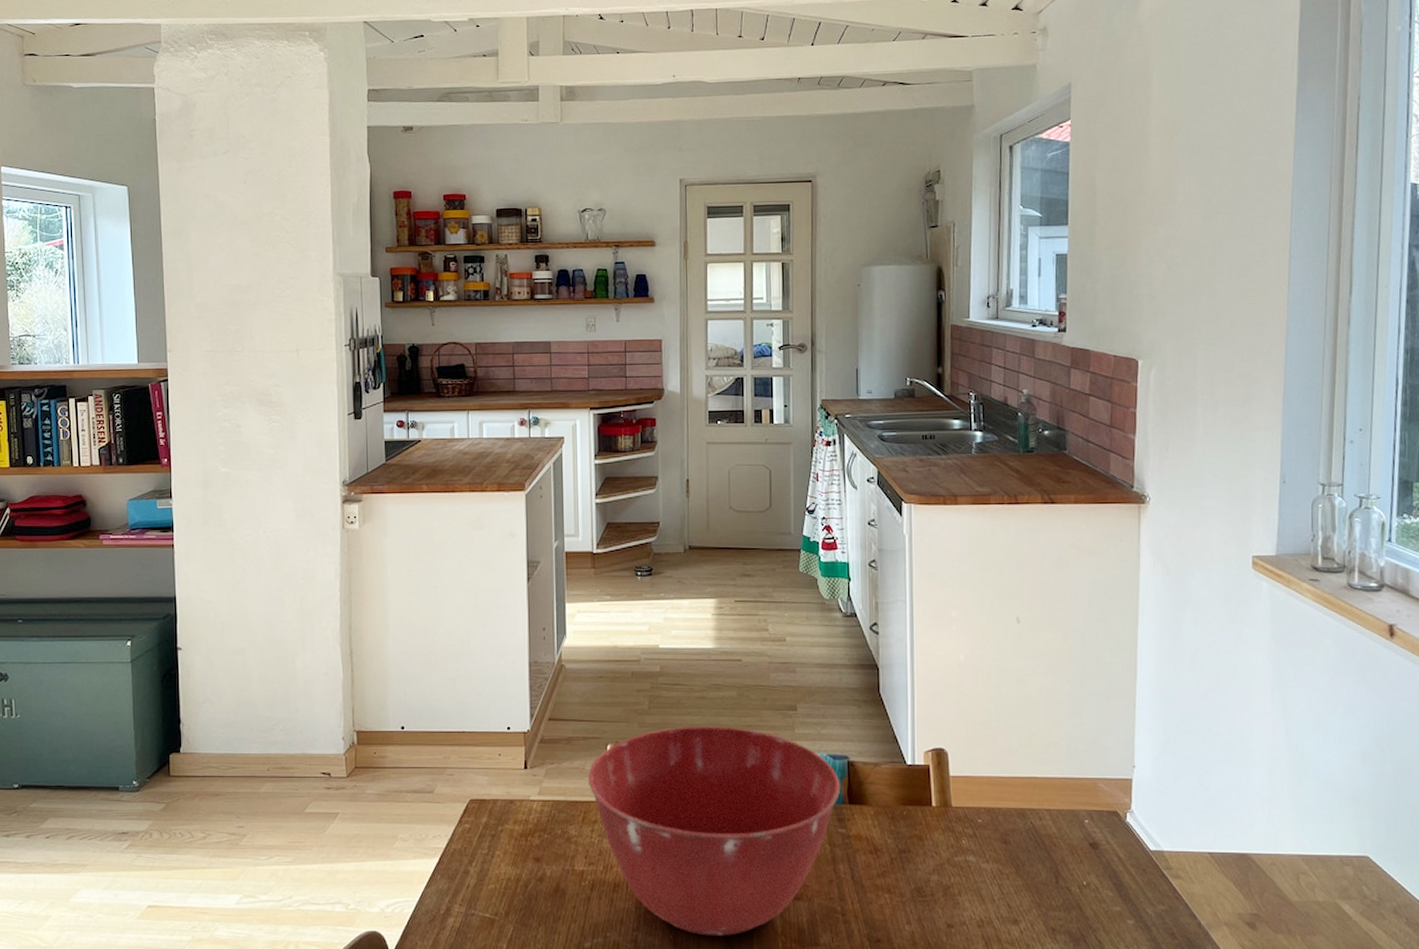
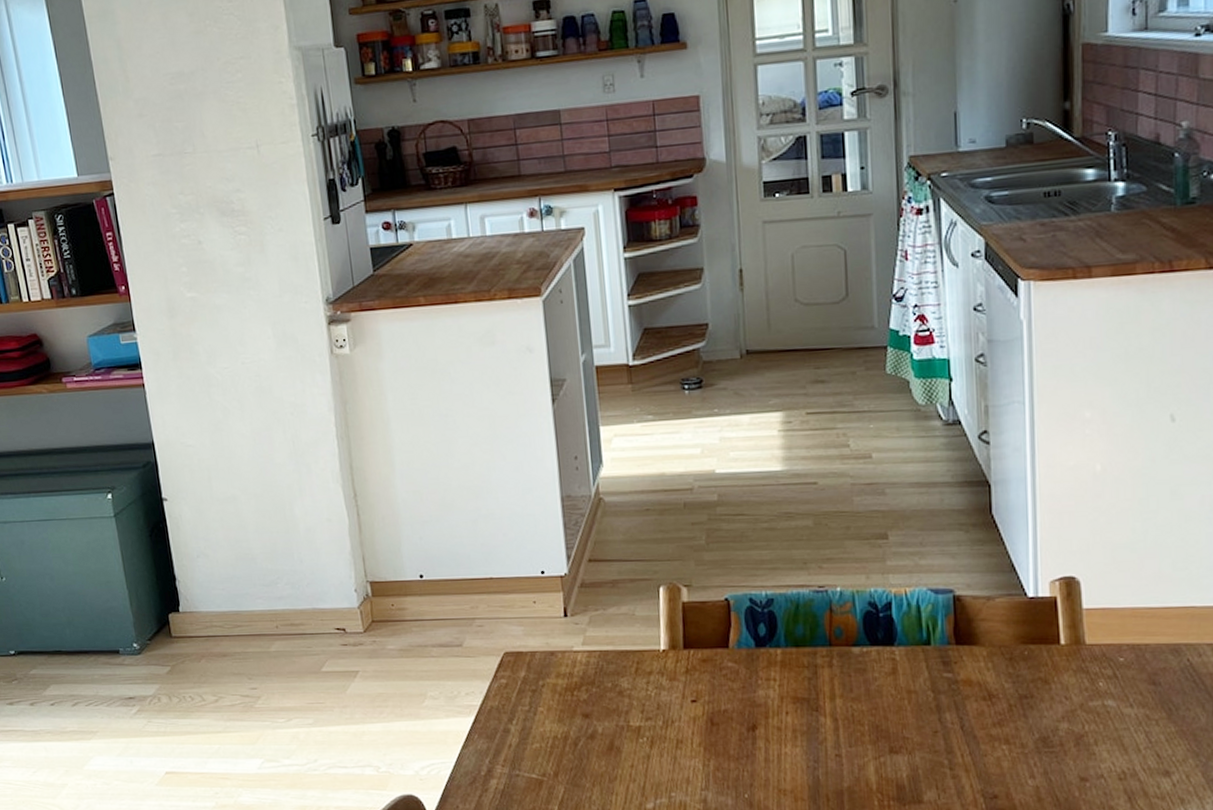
mixing bowl: present [587,726,841,936] -> none [638,560,945,794]

